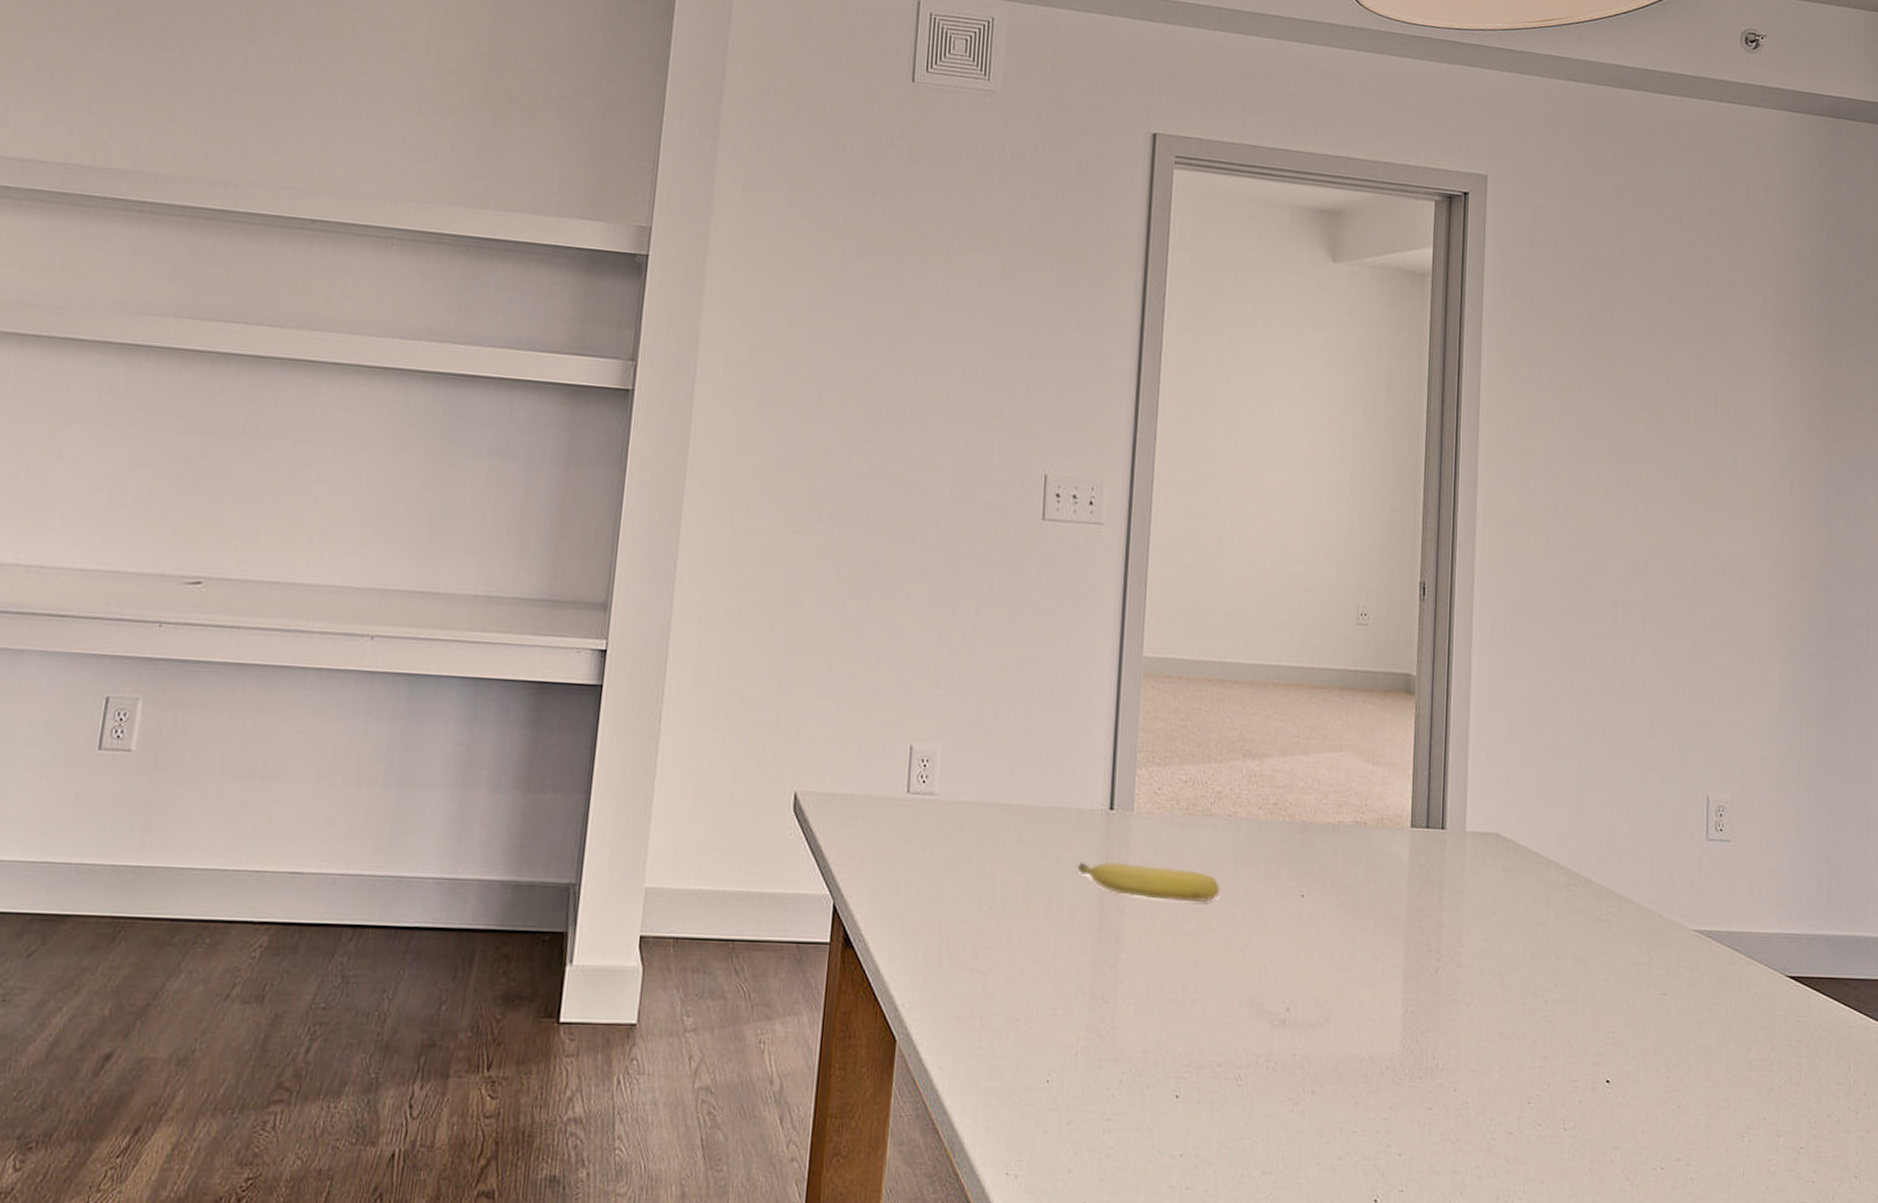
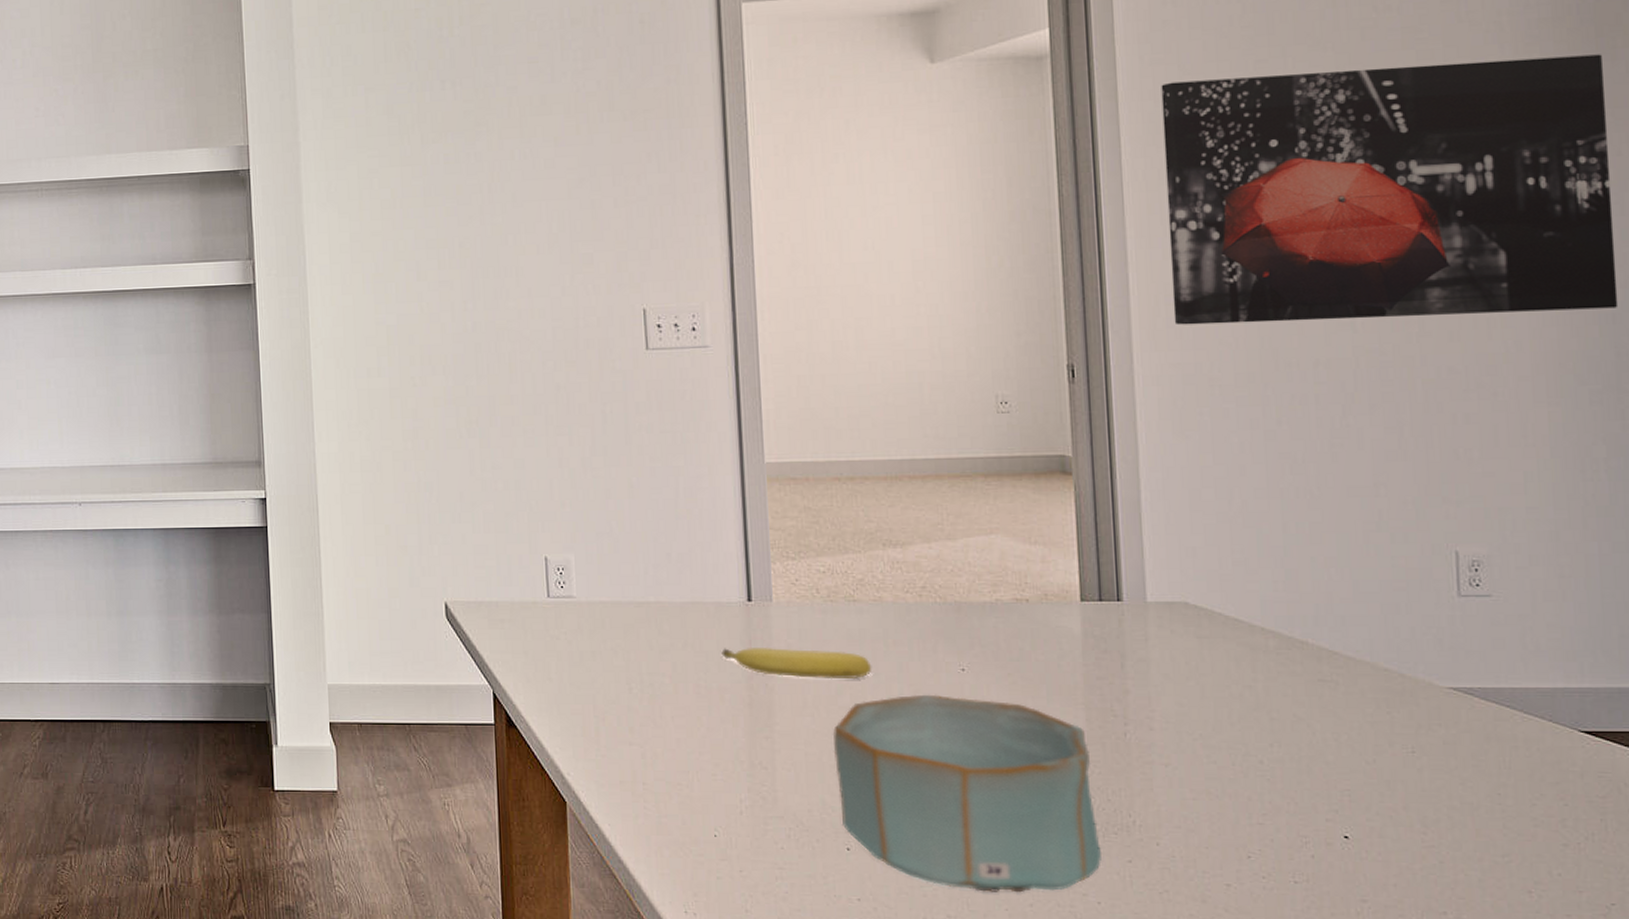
bowl: none [1173,921,1406,1145] -> present [832,694,1101,893]
wall art: none [1509,317,1832,579] -> present [1161,54,1619,325]

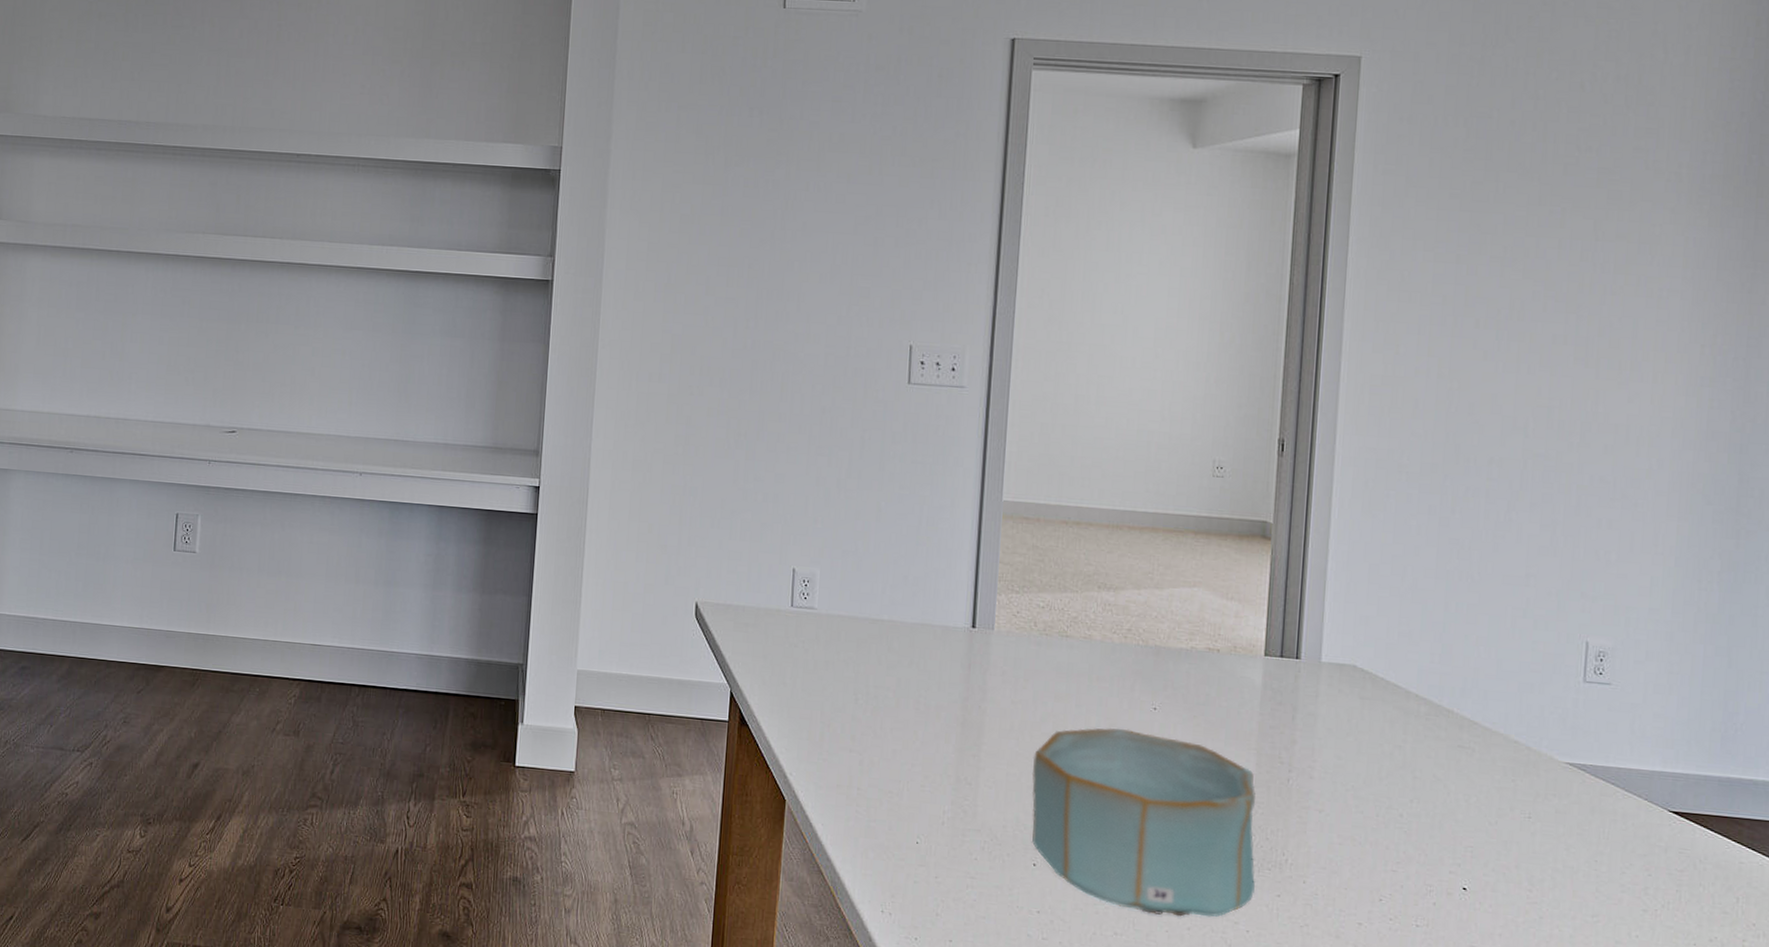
fruit: present [721,646,872,680] -> none [943,669,1076,709]
wall art: present [1161,54,1619,325] -> none [1375,192,1761,440]

